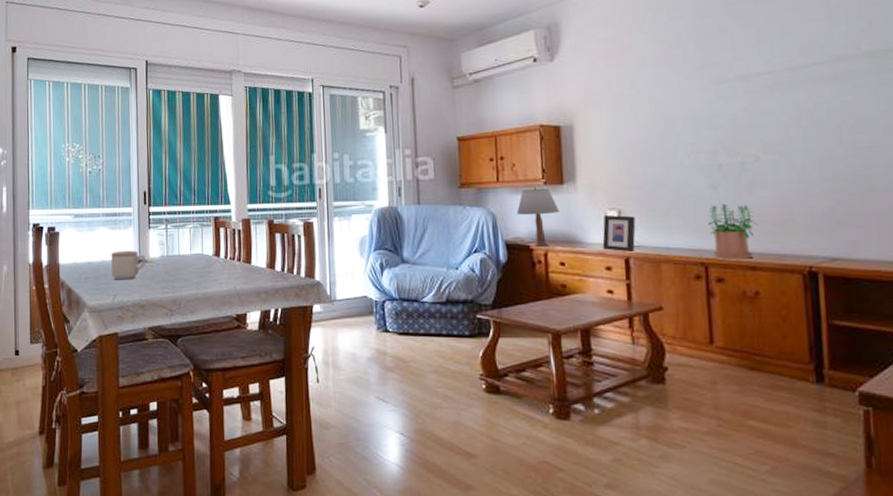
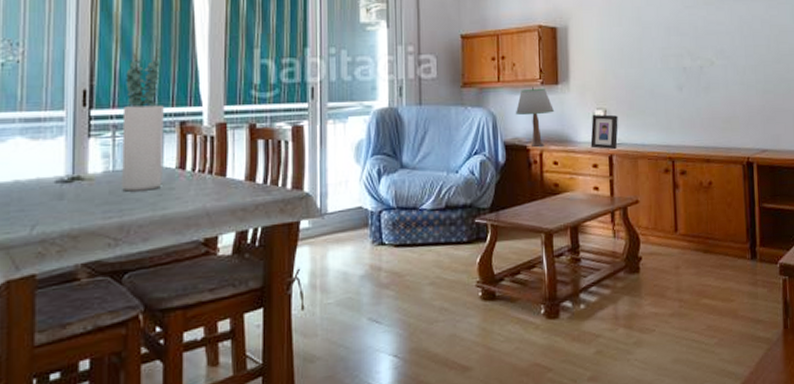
mug: present [111,250,145,280] -> none [30,165,81,206]
vase: none [172,158,203,273] -> present [122,49,164,192]
potted plant: present [707,203,759,260] -> none [674,103,712,154]

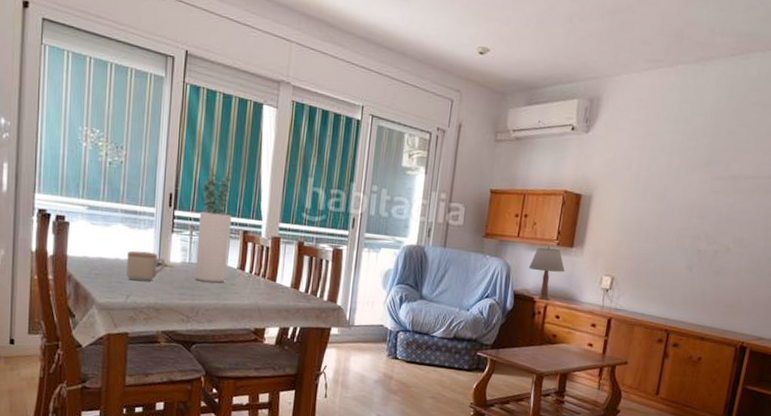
mug: none [30,165,81,206] -> present [126,250,165,282]
picture frame: present [590,114,618,150] -> none [592,279,624,315]

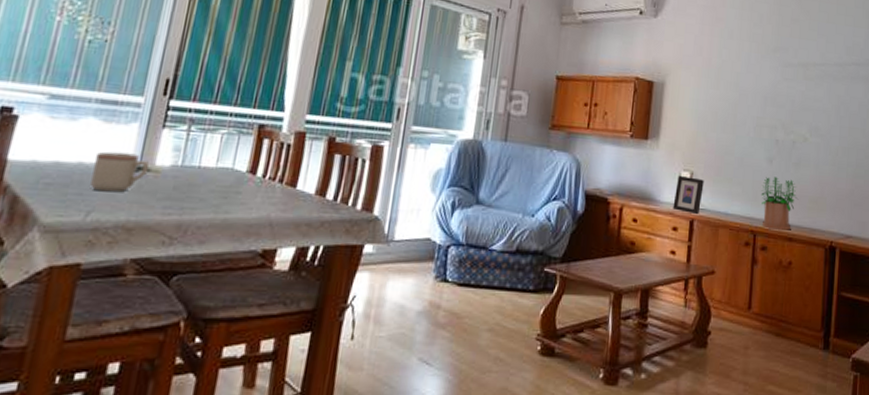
vase: present [195,167,233,283] -> none [187,48,253,192]
table lamp: present [529,246,566,302] -> none [601,138,641,203]
picture frame: none [592,279,624,315] -> present [672,175,704,215]
potted plant: none [675,283,715,331] -> present [761,176,799,231]

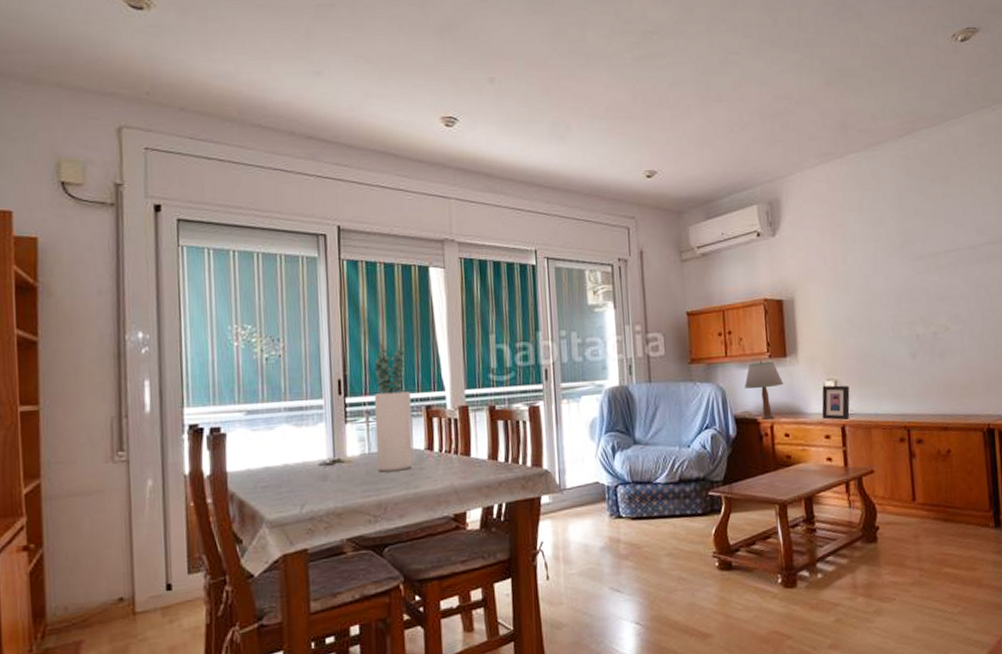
mug: present [90,151,149,192] -> none [297,449,342,487]
vase: none [187,48,253,192] -> present [374,339,413,472]
table lamp: none [601,138,641,203] -> present [745,360,784,421]
potted plant: present [761,176,799,231] -> none [908,370,949,422]

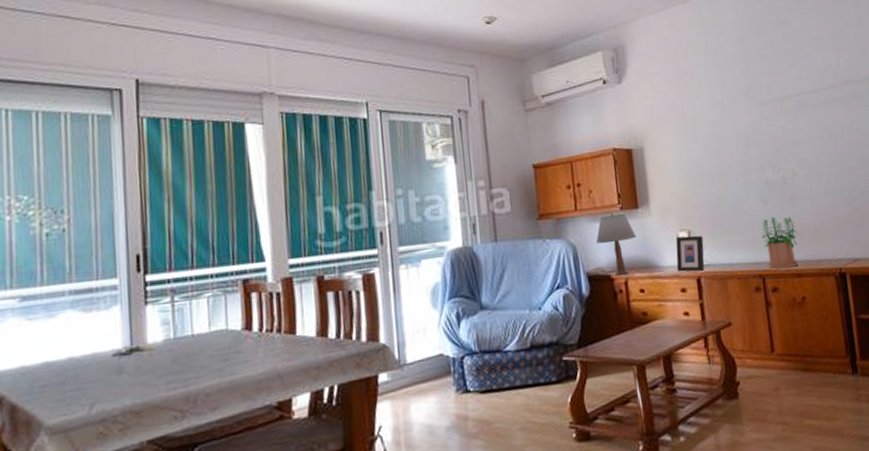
vase: present [374,339,413,472] -> none [180,205,228,360]
potted plant: none [908,370,949,422] -> present [761,216,800,270]

